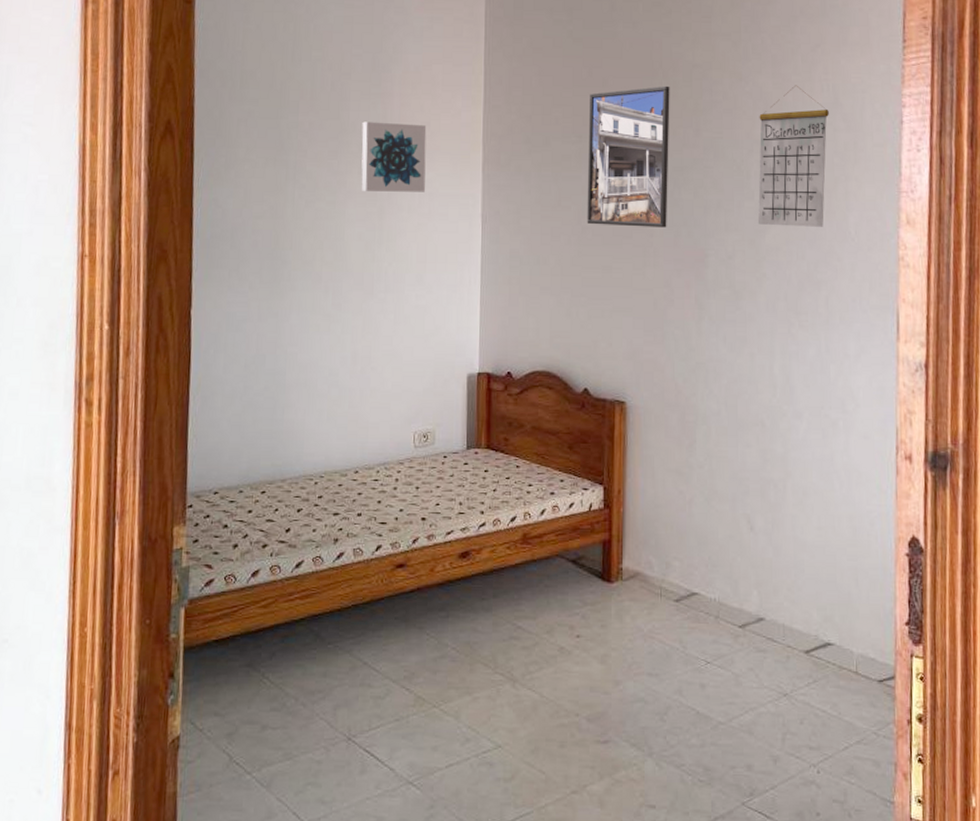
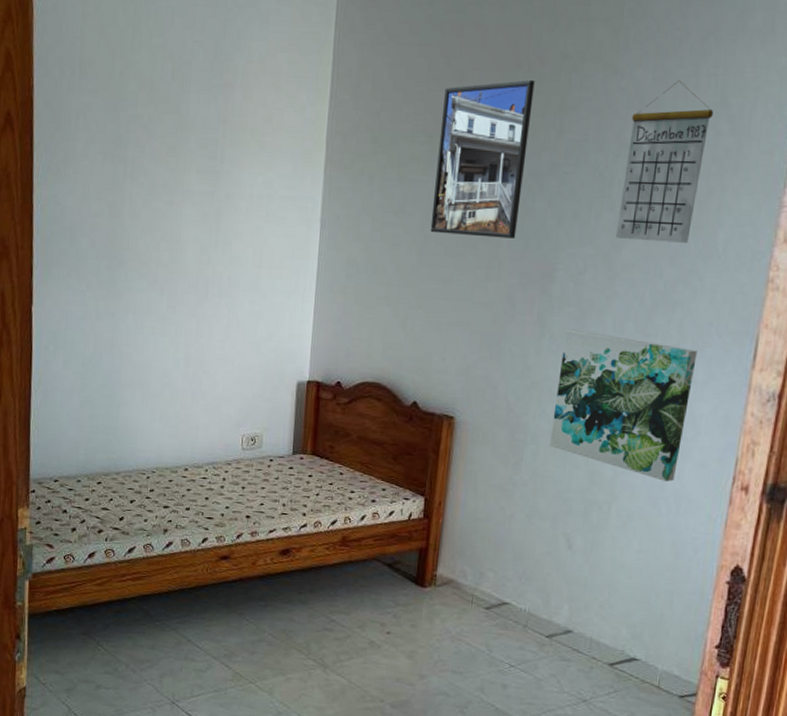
wall art: present [361,121,427,192] -> none [199,116,269,194]
wall art: none [720,310,846,455] -> present [549,329,698,482]

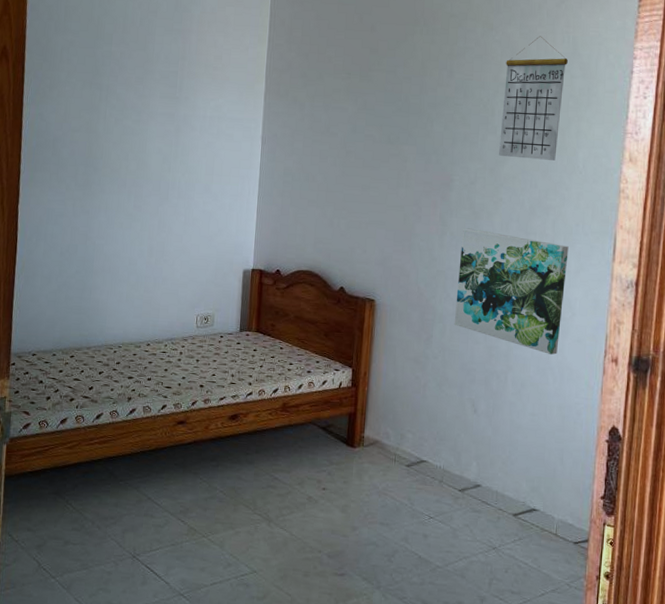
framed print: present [430,79,535,239] -> none [351,32,429,155]

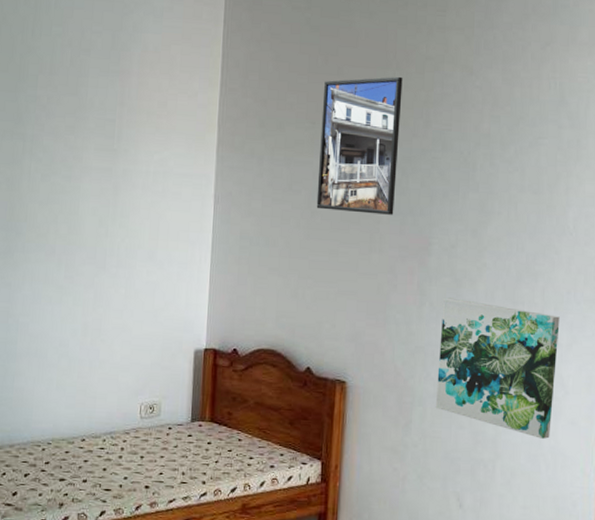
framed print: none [351,32,429,155] -> present [316,76,403,215]
calendar: present [498,36,568,161] -> none [481,81,555,221]

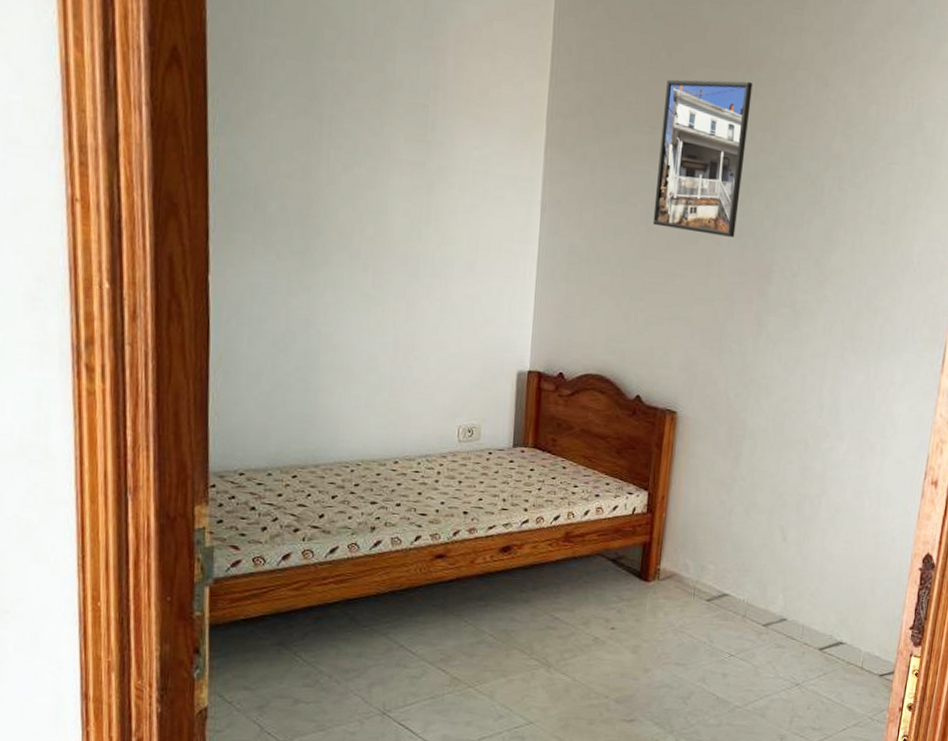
wall art: present [435,297,560,439] -> none [766,329,896,477]

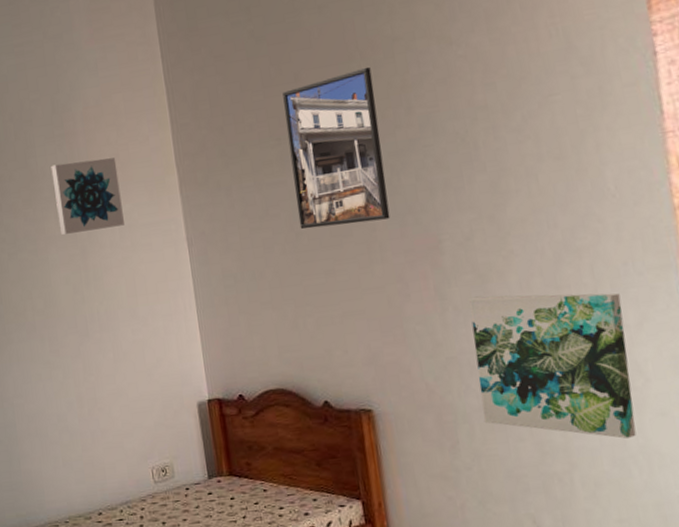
wall art: none [407,78,484,170] -> present [51,157,124,235]
wall art: none [766,329,896,477] -> present [469,293,636,439]

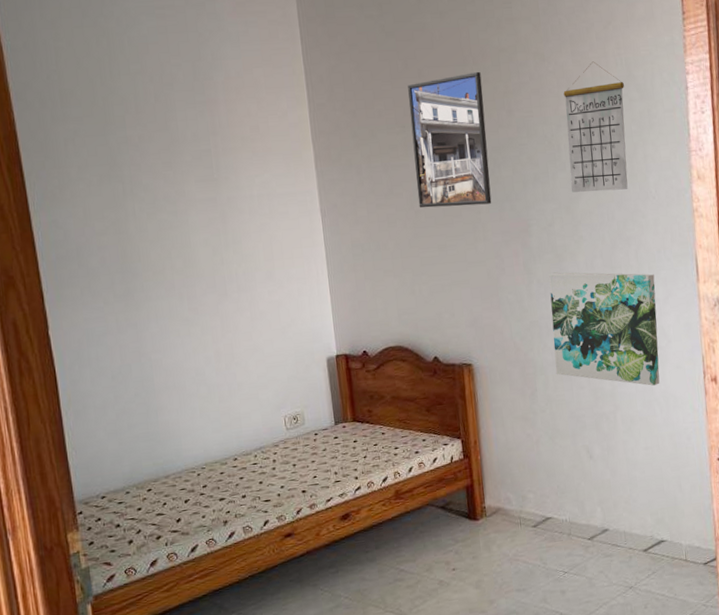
wall art: present [51,157,124,235] -> none [191,128,263,198]
calendar: none [478,36,575,198] -> present [563,61,628,193]

